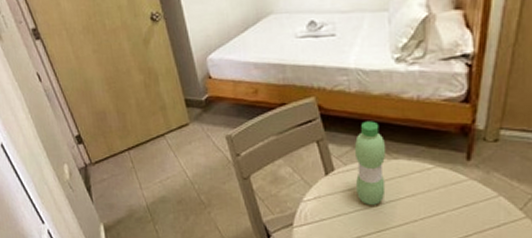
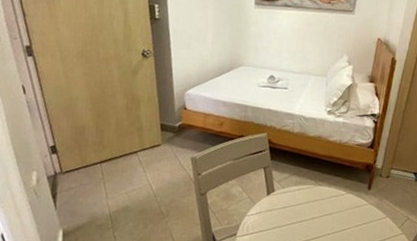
water bottle: present [354,121,386,205] -> none [289,155,315,221]

